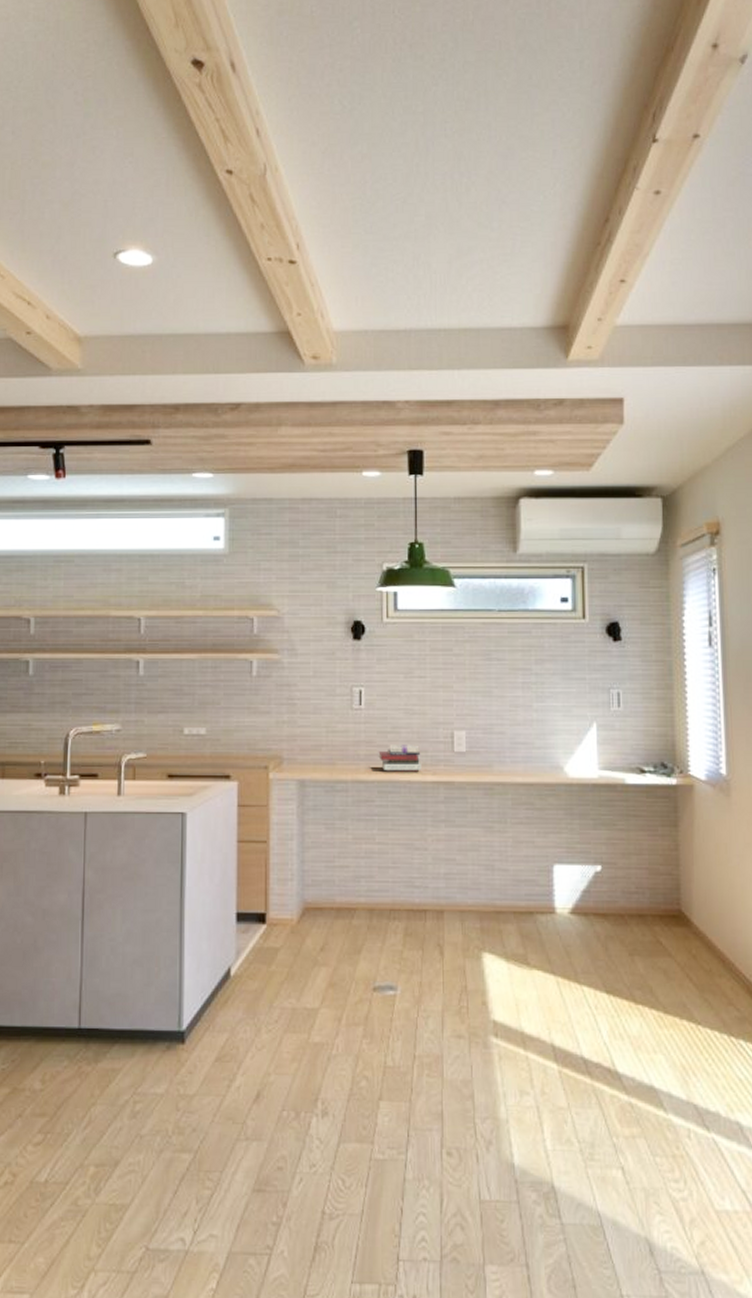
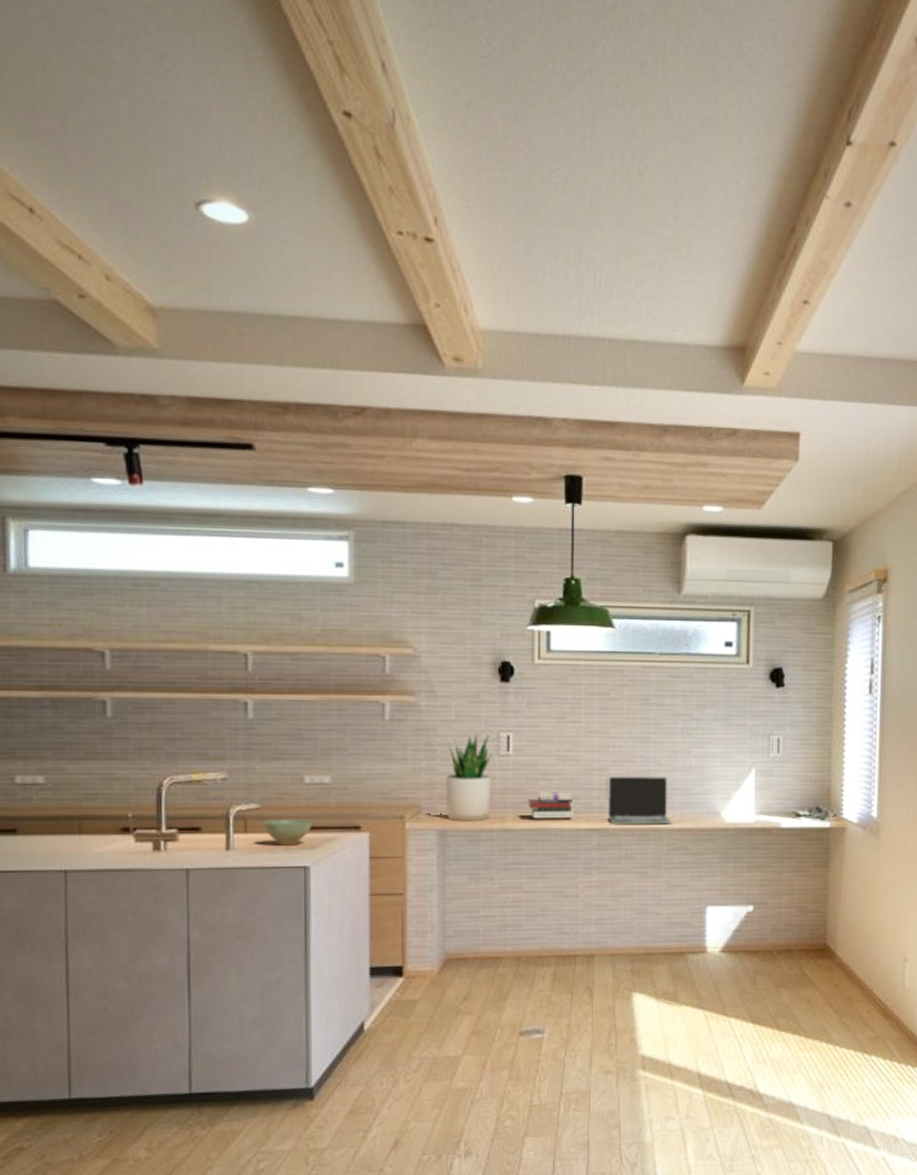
bowl: none [149,767,190,792] -> present [264,818,313,846]
planter: none [305,688,346,773] -> present [446,734,492,822]
laptop: none [453,731,515,779] -> present [607,777,671,825]

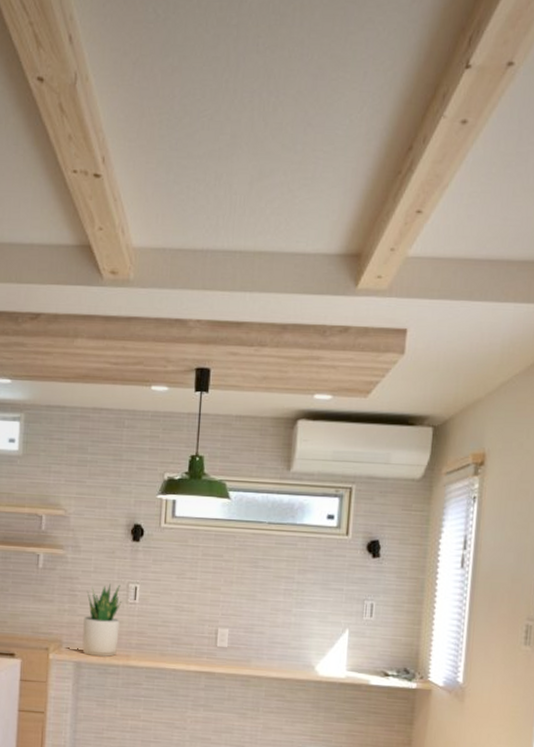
books: present [527,792,574,821] -> none [148,636,186,663]
laptop: present [607,777,671,825] -> none [215,628,270,674]

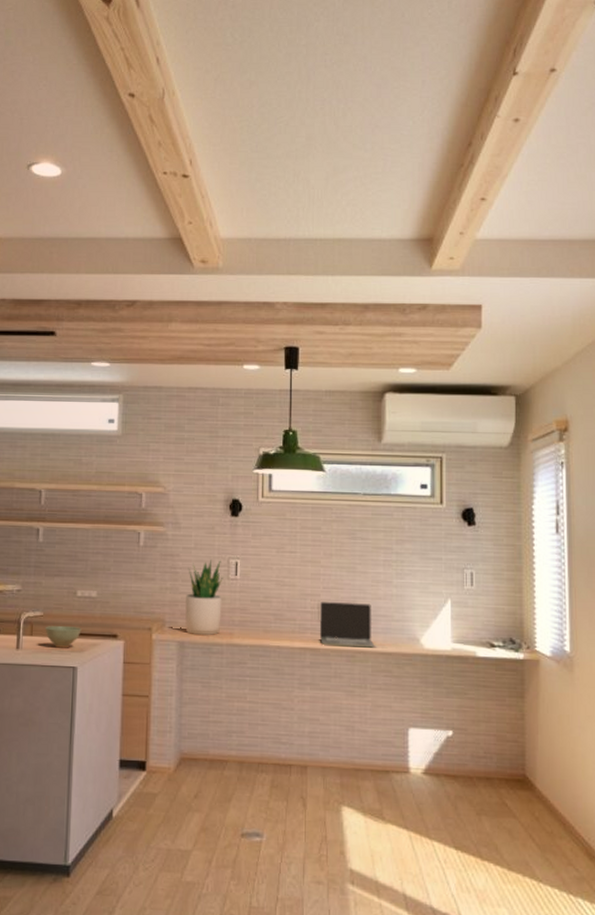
laptop: none [215,628,270,674] -> present [319,602,375,648]

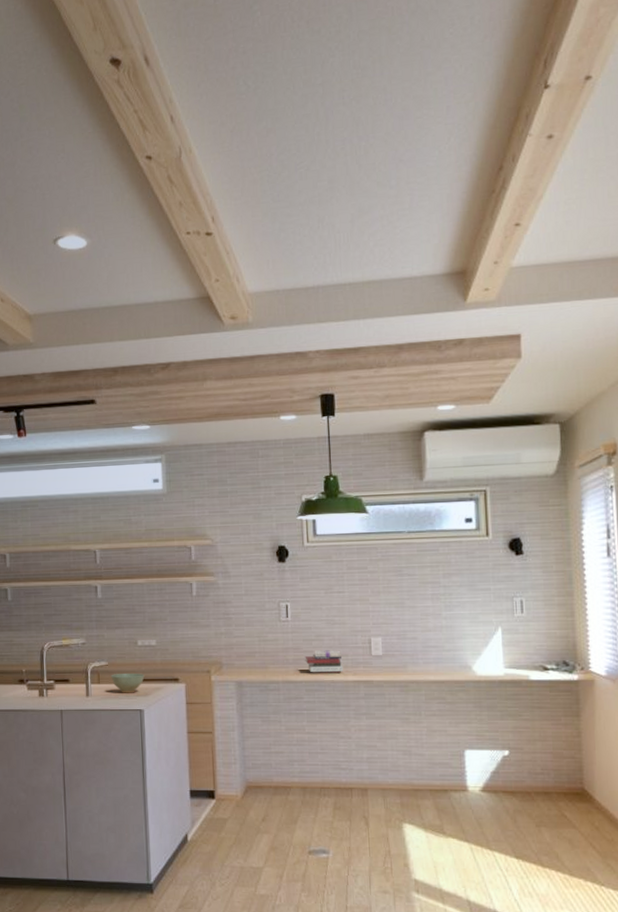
planter: present [185,560,223,636] -> none [240,604,276,675]
books: none [251,612,290,639] -> present [305,650,343,674]
laptop: present [319,602,375,648] -> none [371,636,427,678]

